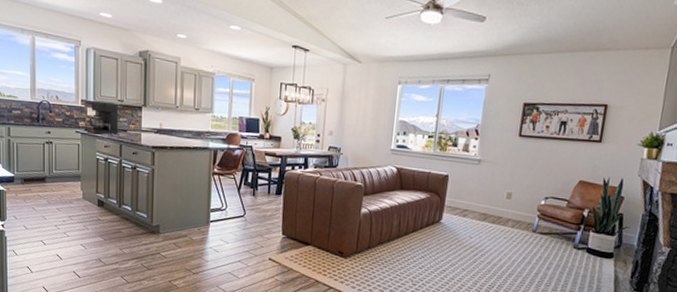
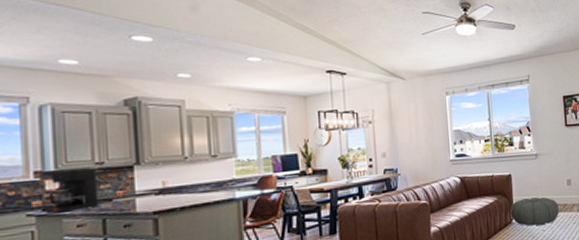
pouf: none [440,201,493,232] -> present [510,196,560,226]

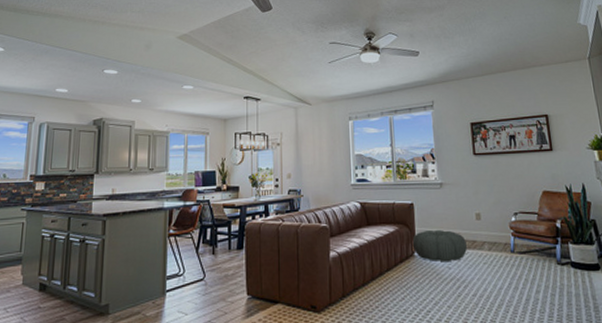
coffee maker: present [45,169,99,214] -> none [33,175,70,210]

